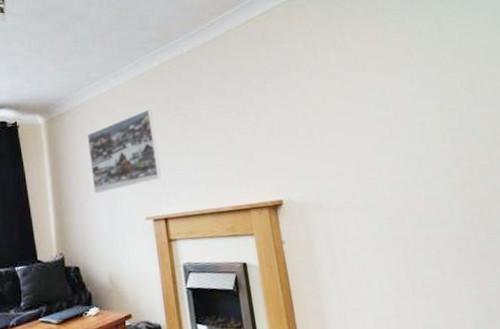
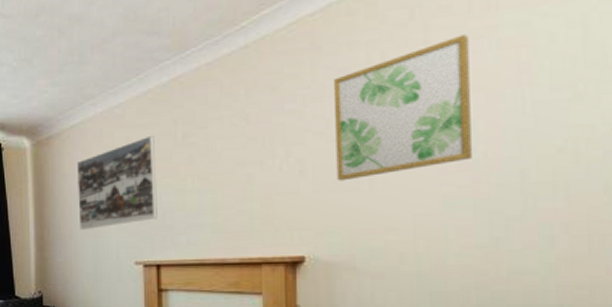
wall art: none [284,29,386,138] -> present [334,34,472,181]

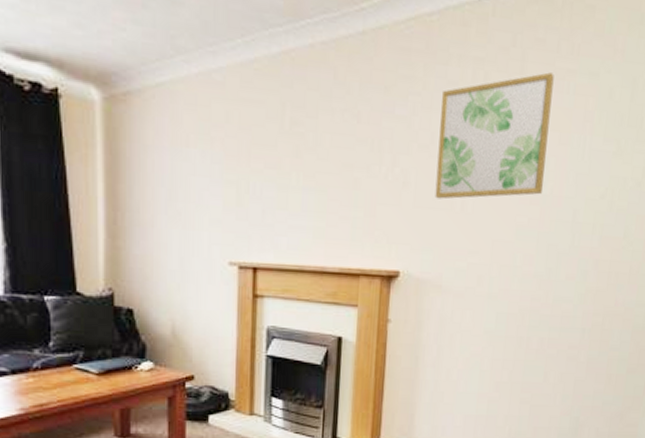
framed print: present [77,135,158,231] -> none [163,114,259,219]

